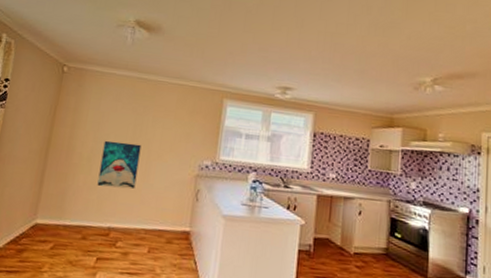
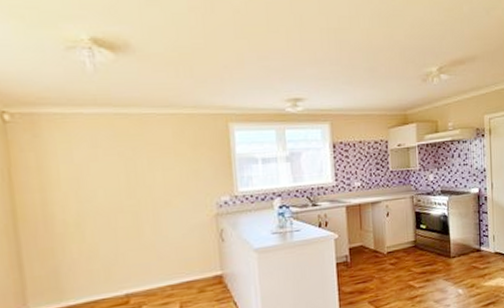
wall art: present [97,140,142,190] -> none [92,194,147,253]

